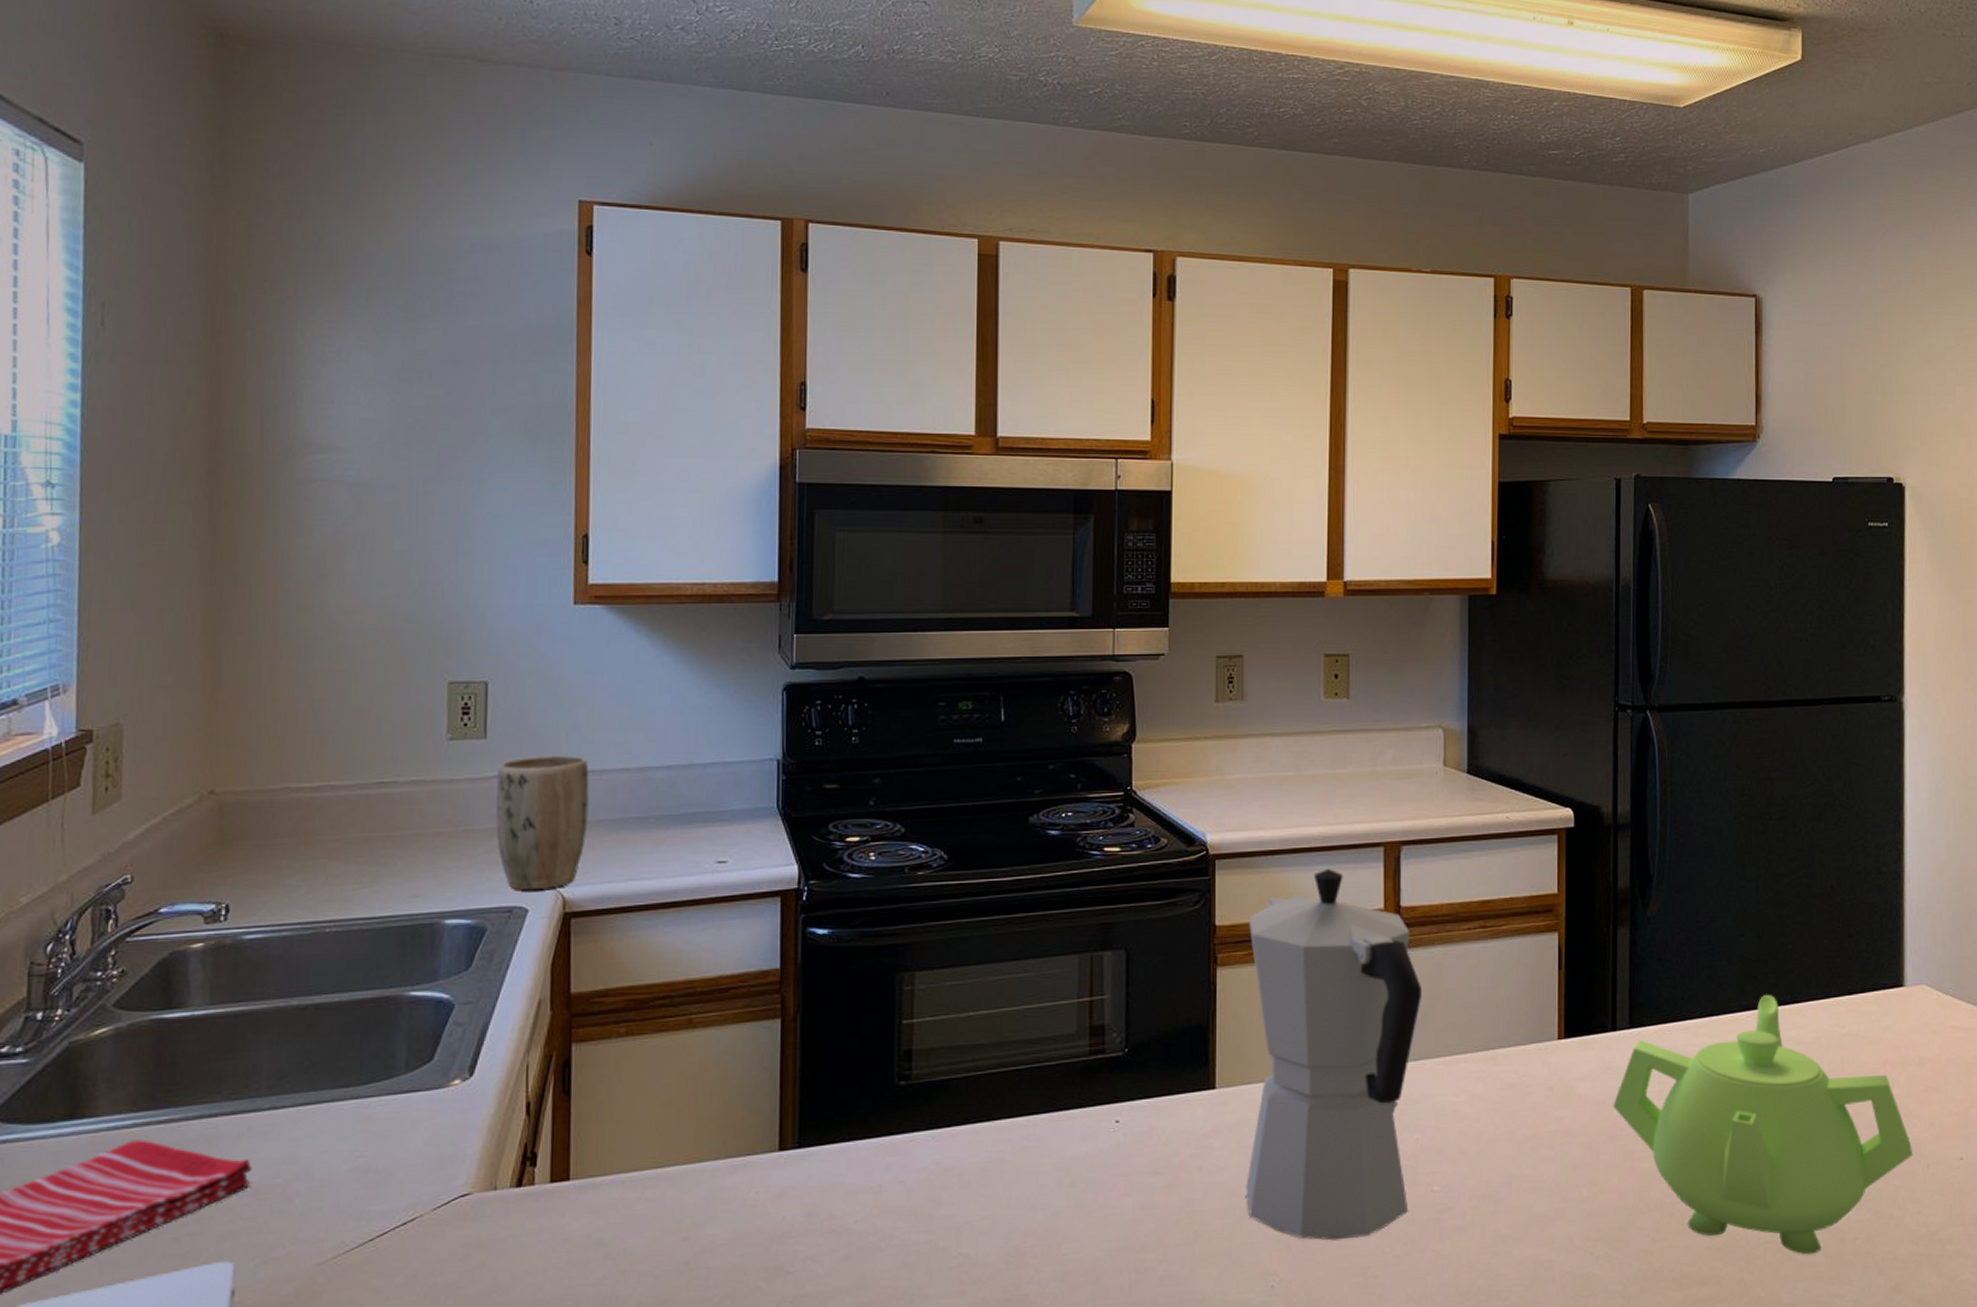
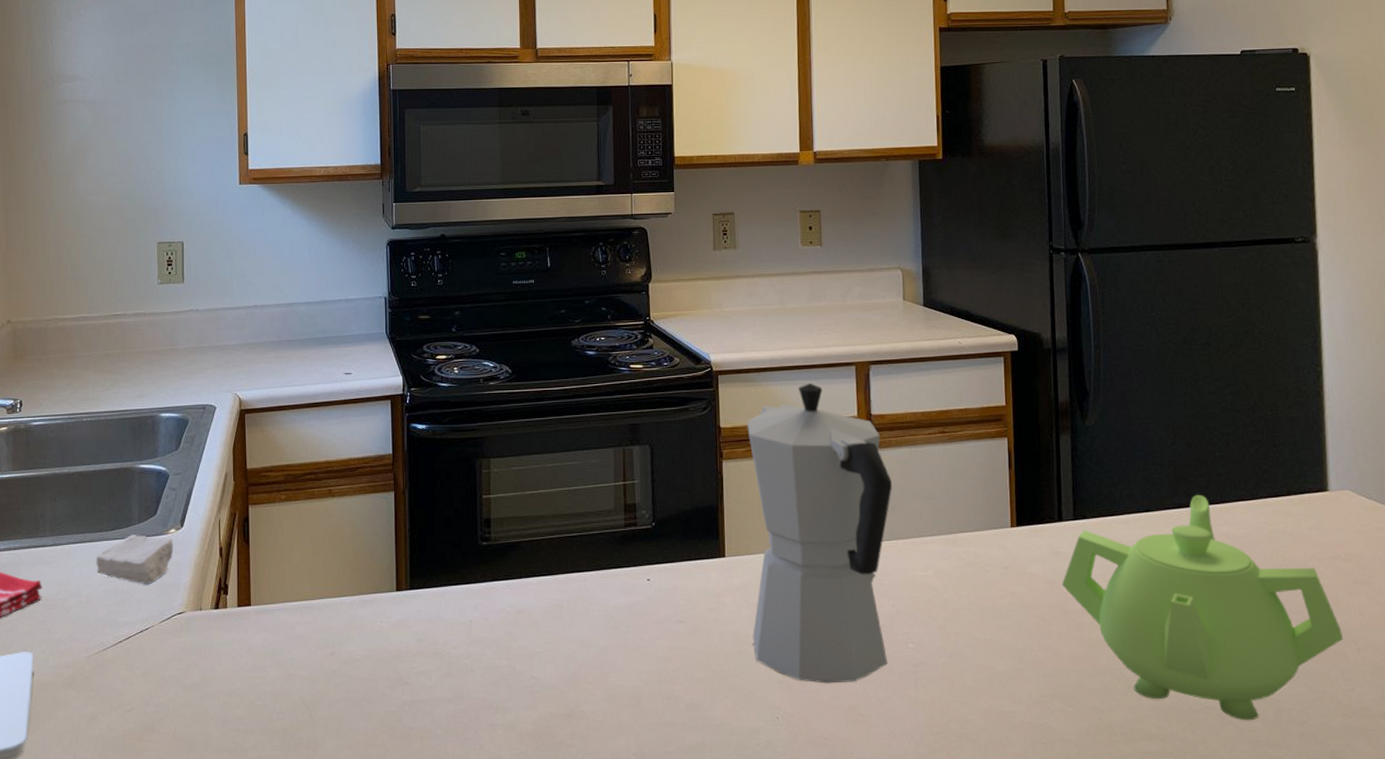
soap bar: none [337,1088,458,1158] -> present [96,534,174,584]
plant pot: present [495,756,589,890] -> none [191,295,254,392]

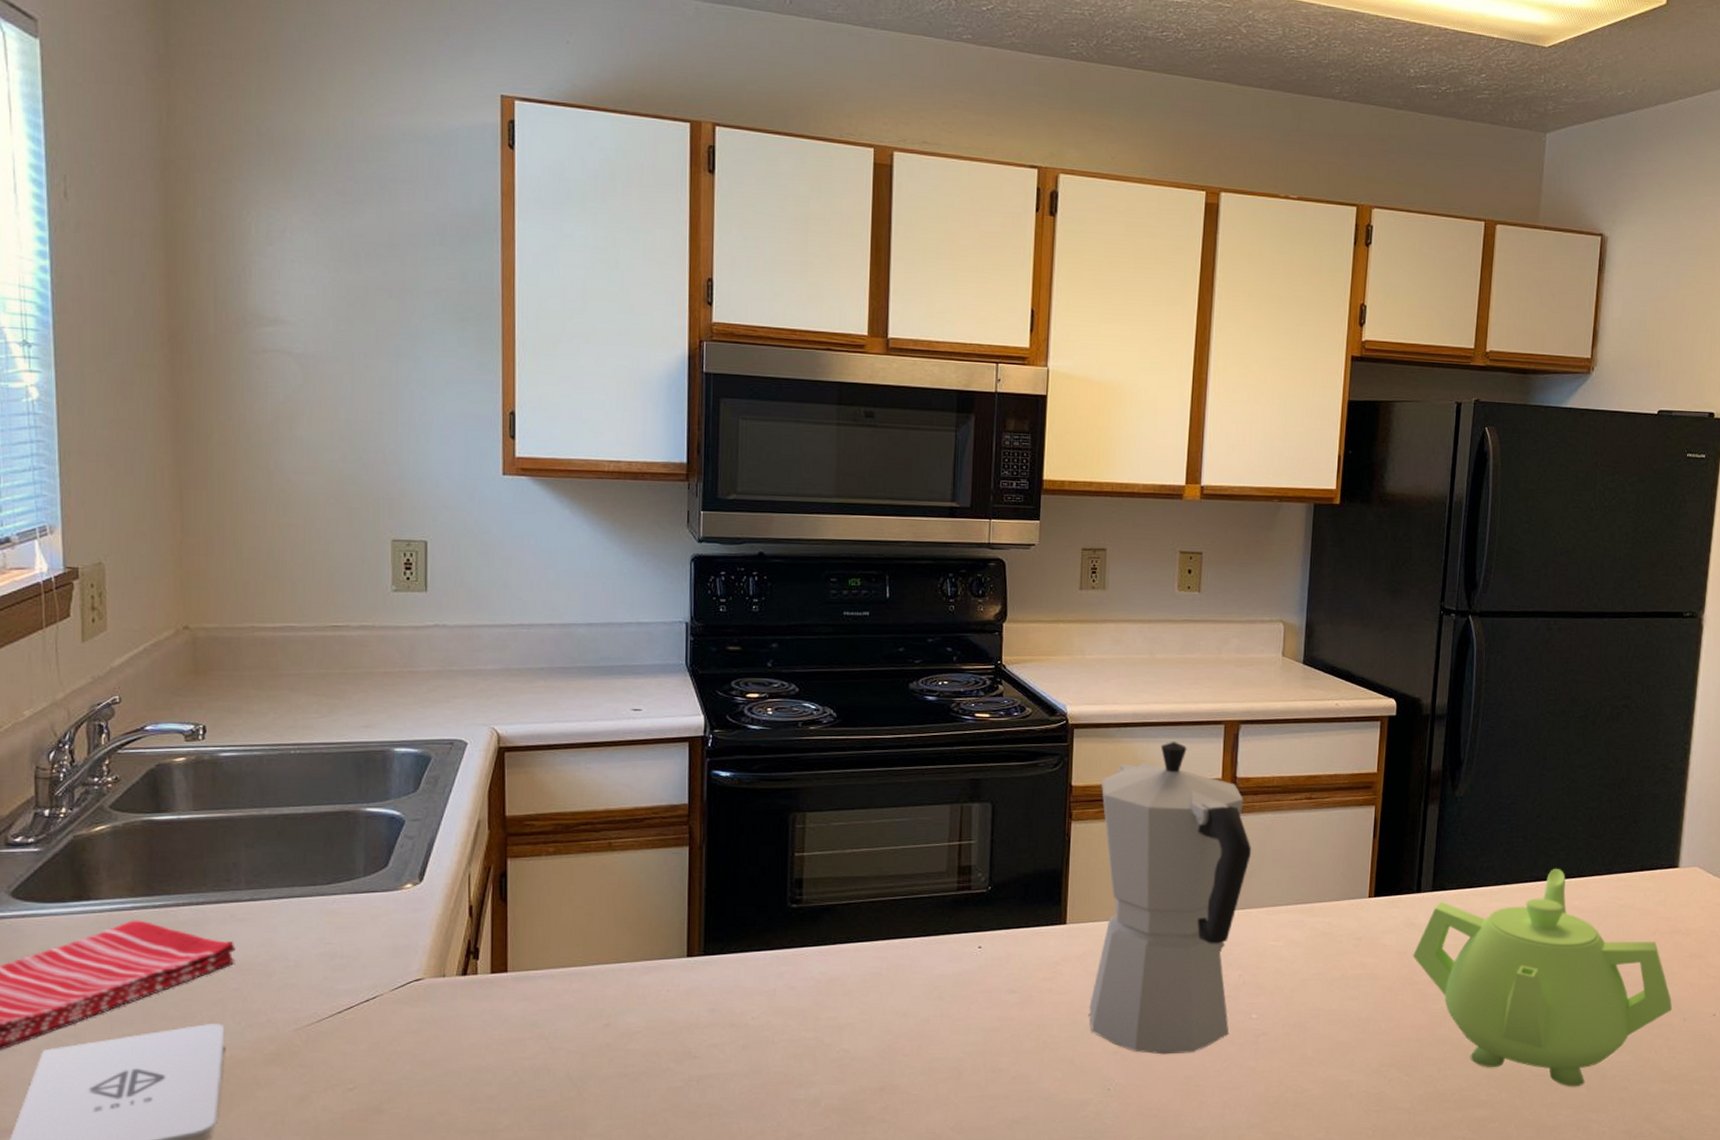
soap bar: present [96,534,174,584] -> none [308,888,410,946]

